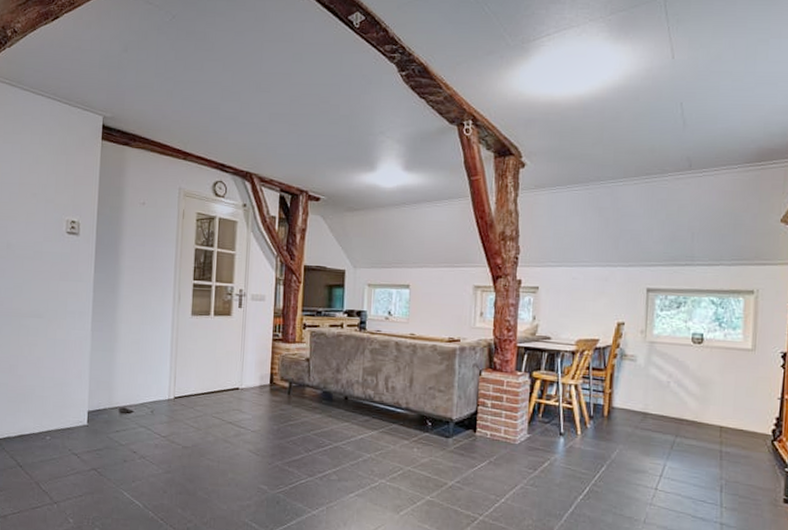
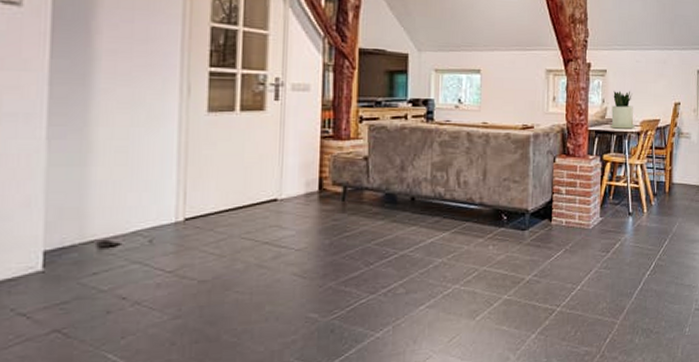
planter: none [541,308,569,348] -> present [610,90,635,129]

